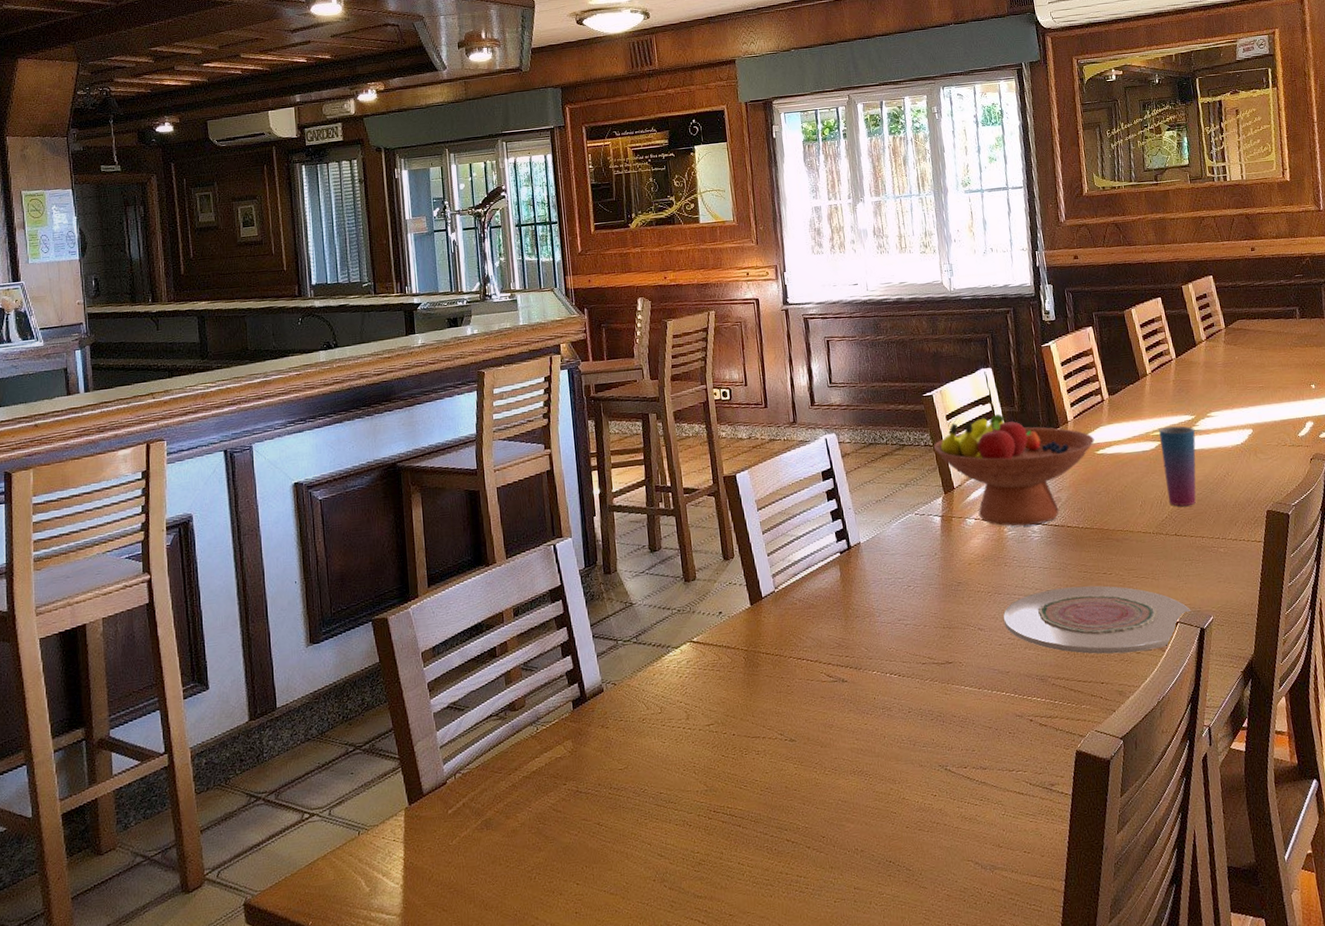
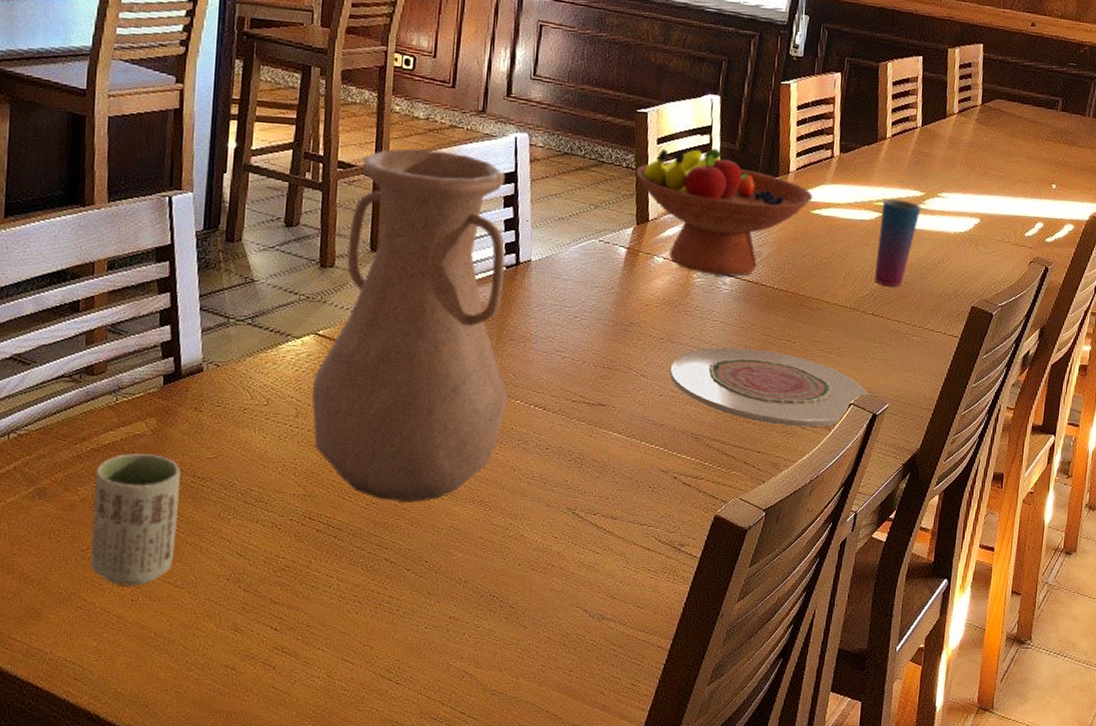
cup: none [529,773,605,900] -> present [91,453,180,586]
vase: none [696,462,866,784] -> present [311,148,509,502]

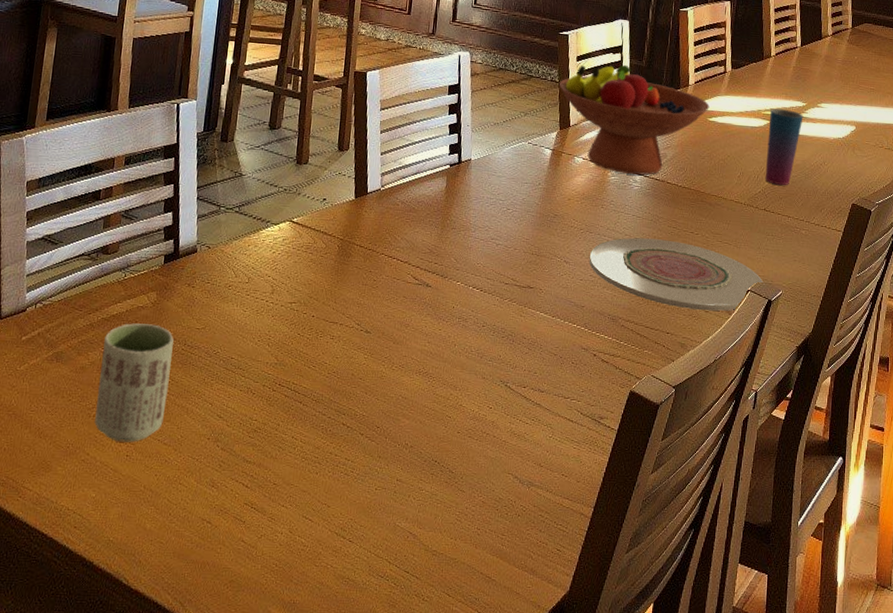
vase: present [311,148,509,502] -> none [285,64,451,372]

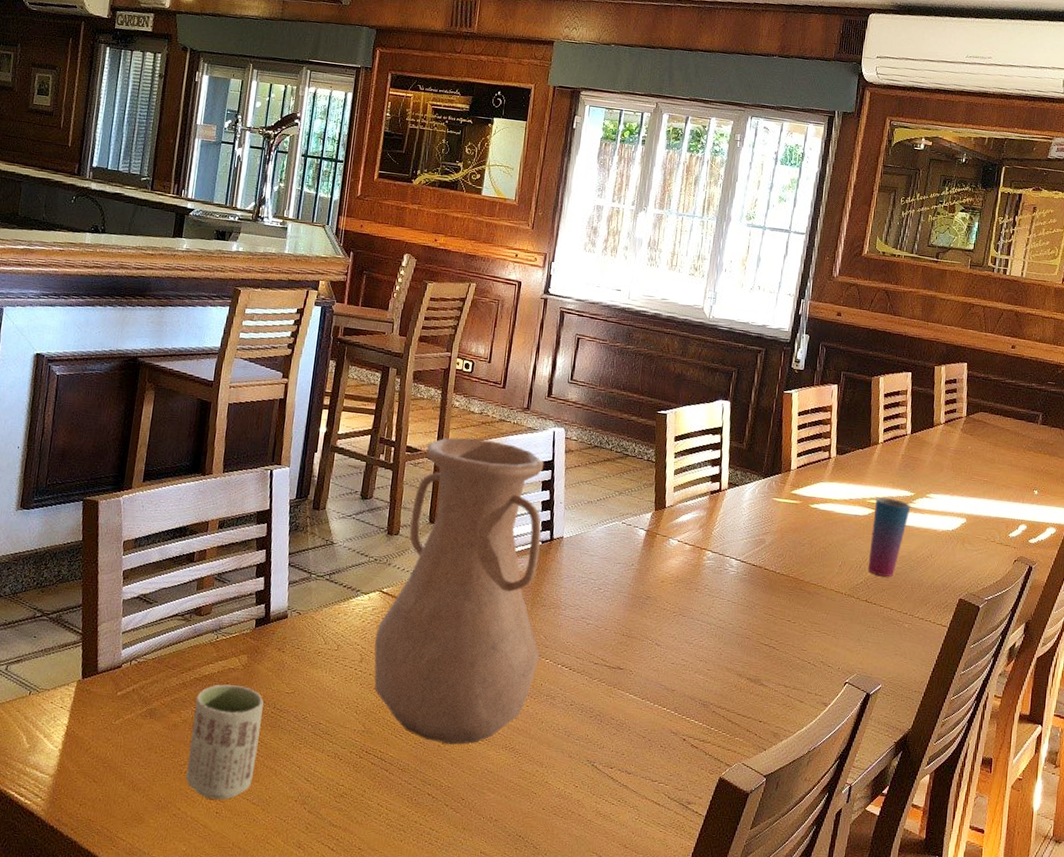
vase: none [285,64,451,372] -> present [374,437,544,745]
fruit bowl: present [558,64,710,175] -> none [655,446,812,560]
plate: present [589,237,765,311] -> none [681,623,863,702]

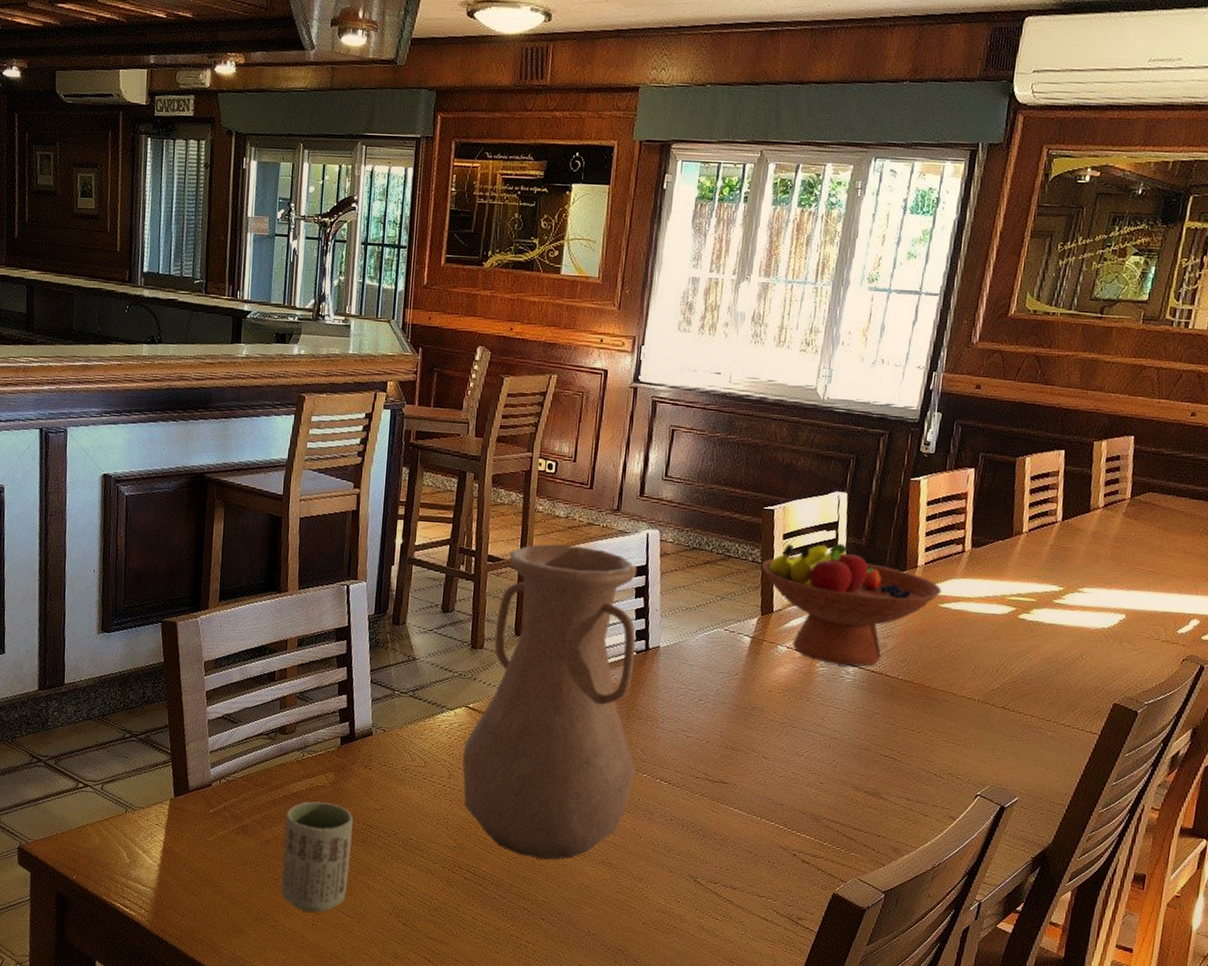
fruit bowl: none [655,446,812,560] -> present [761,543,942,667]
cup: present [867,497,911,577] -> none [1005,593,1060,681]

